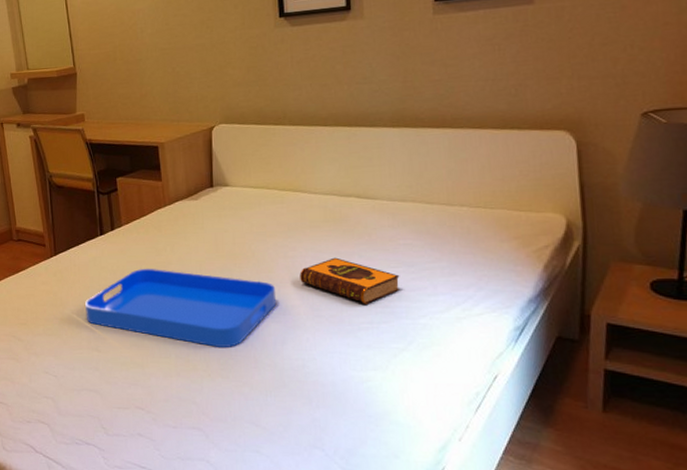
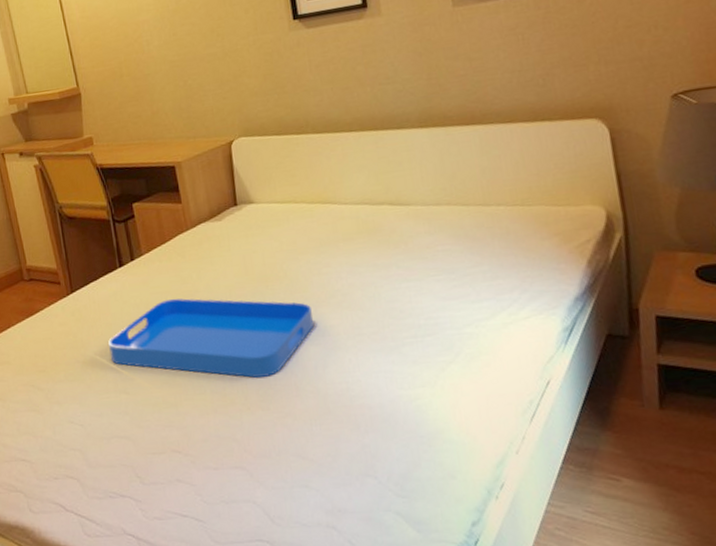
hardback book: present [300,257,400,304] -> none [336,270,442,318]

